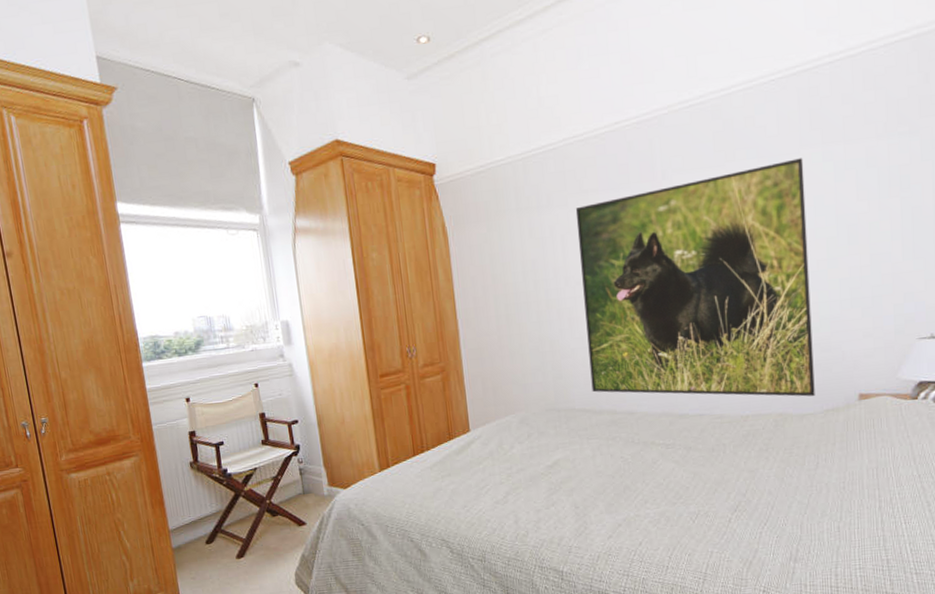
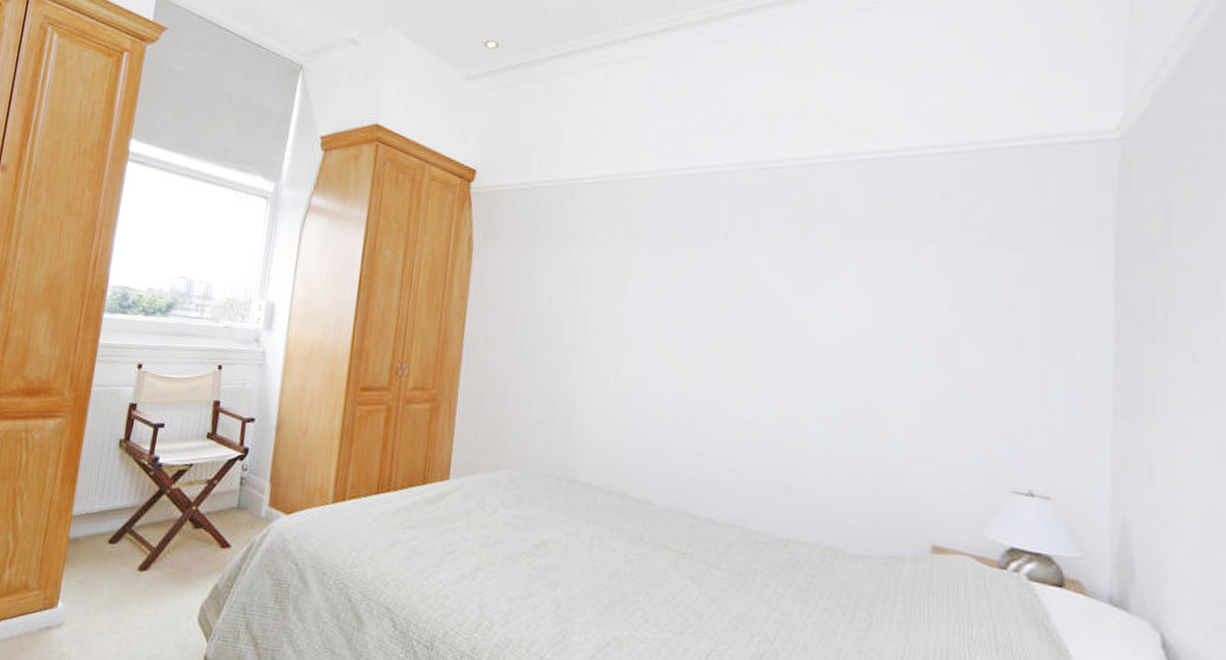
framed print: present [575,158,815,397] -> none [603,248,890,534]

